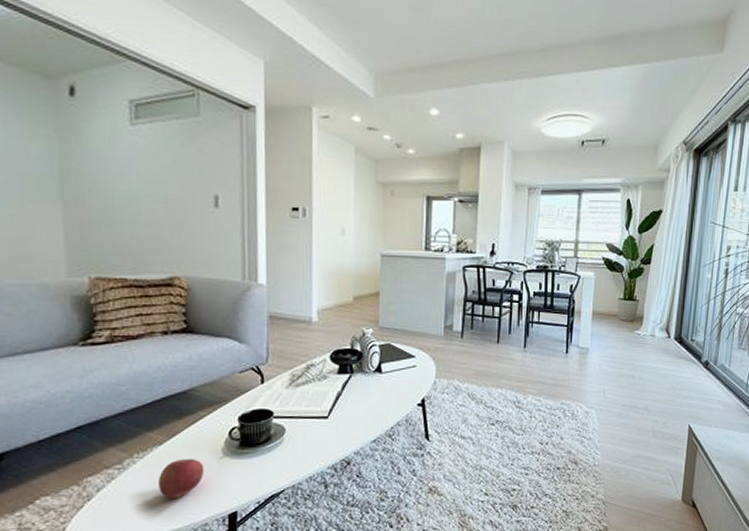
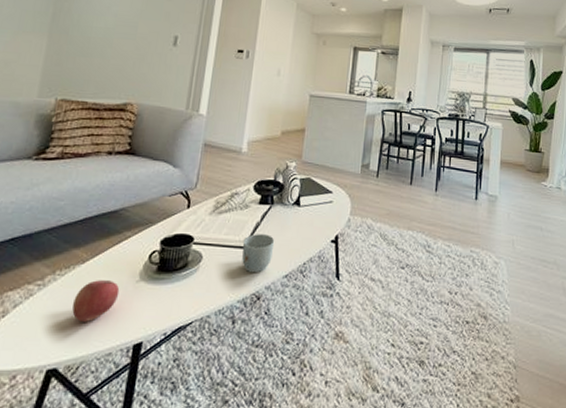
mug: none [325,403,359,441] -> present [242,234,275,273]

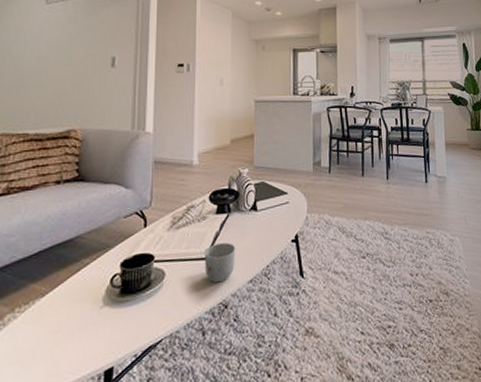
apple: present [72,280,120,322] -> none [37,310,84,356]

